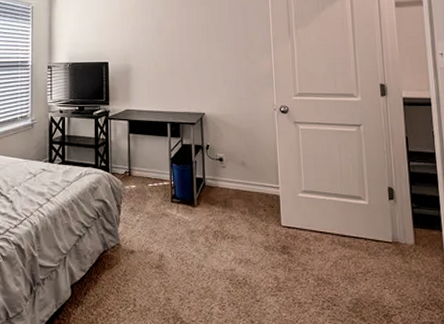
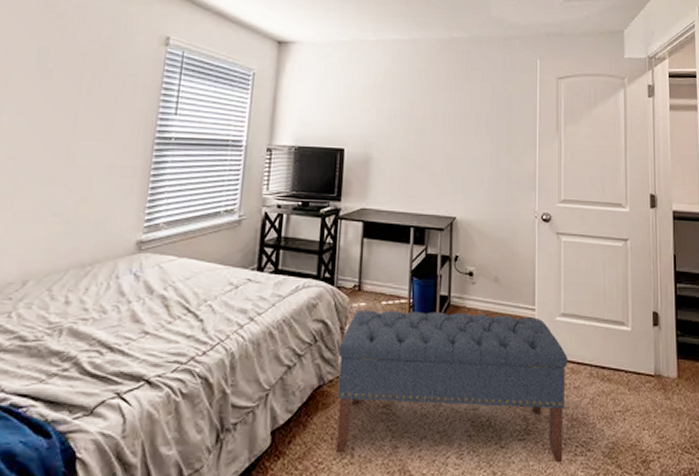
bench: none [117,190,312,315] -> present [336,309,568,463]

